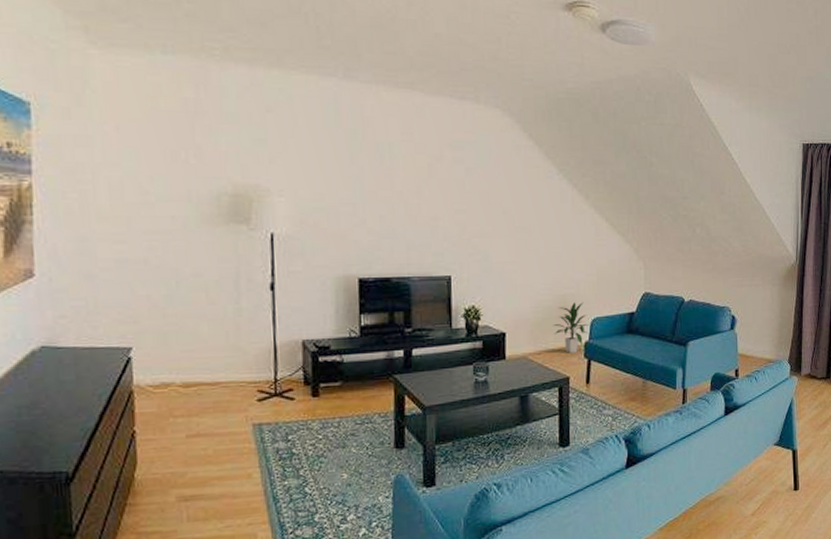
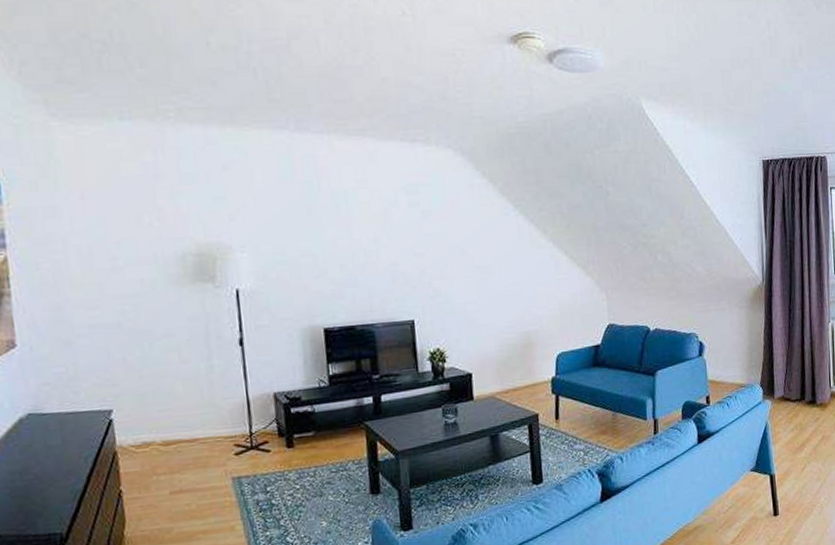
indoor plant: present [553,302,590,353] -> none [519,338,555,390]

